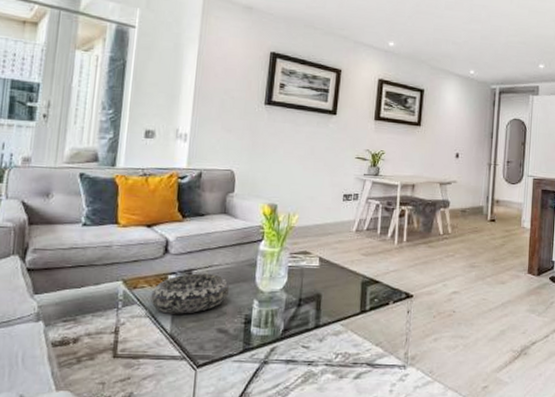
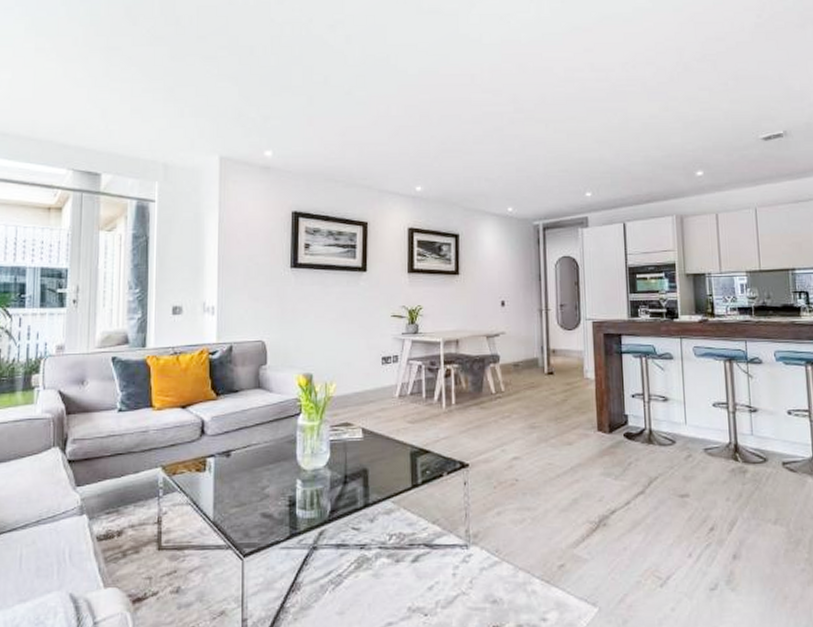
decorative bowl: present [151,273,230,314] -> none [191,454,271,500]

